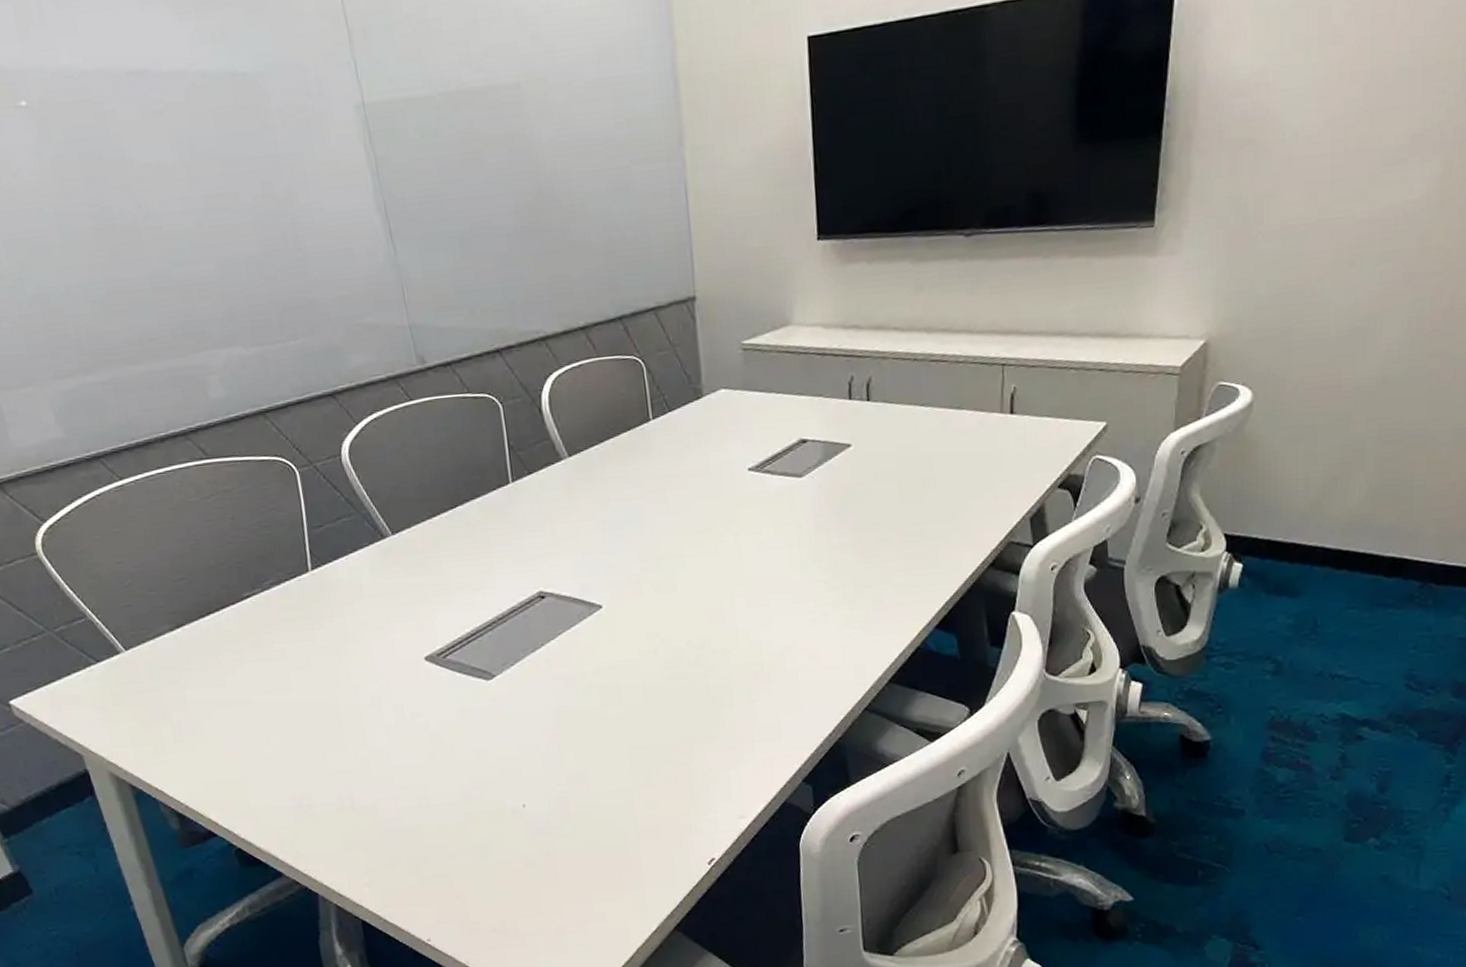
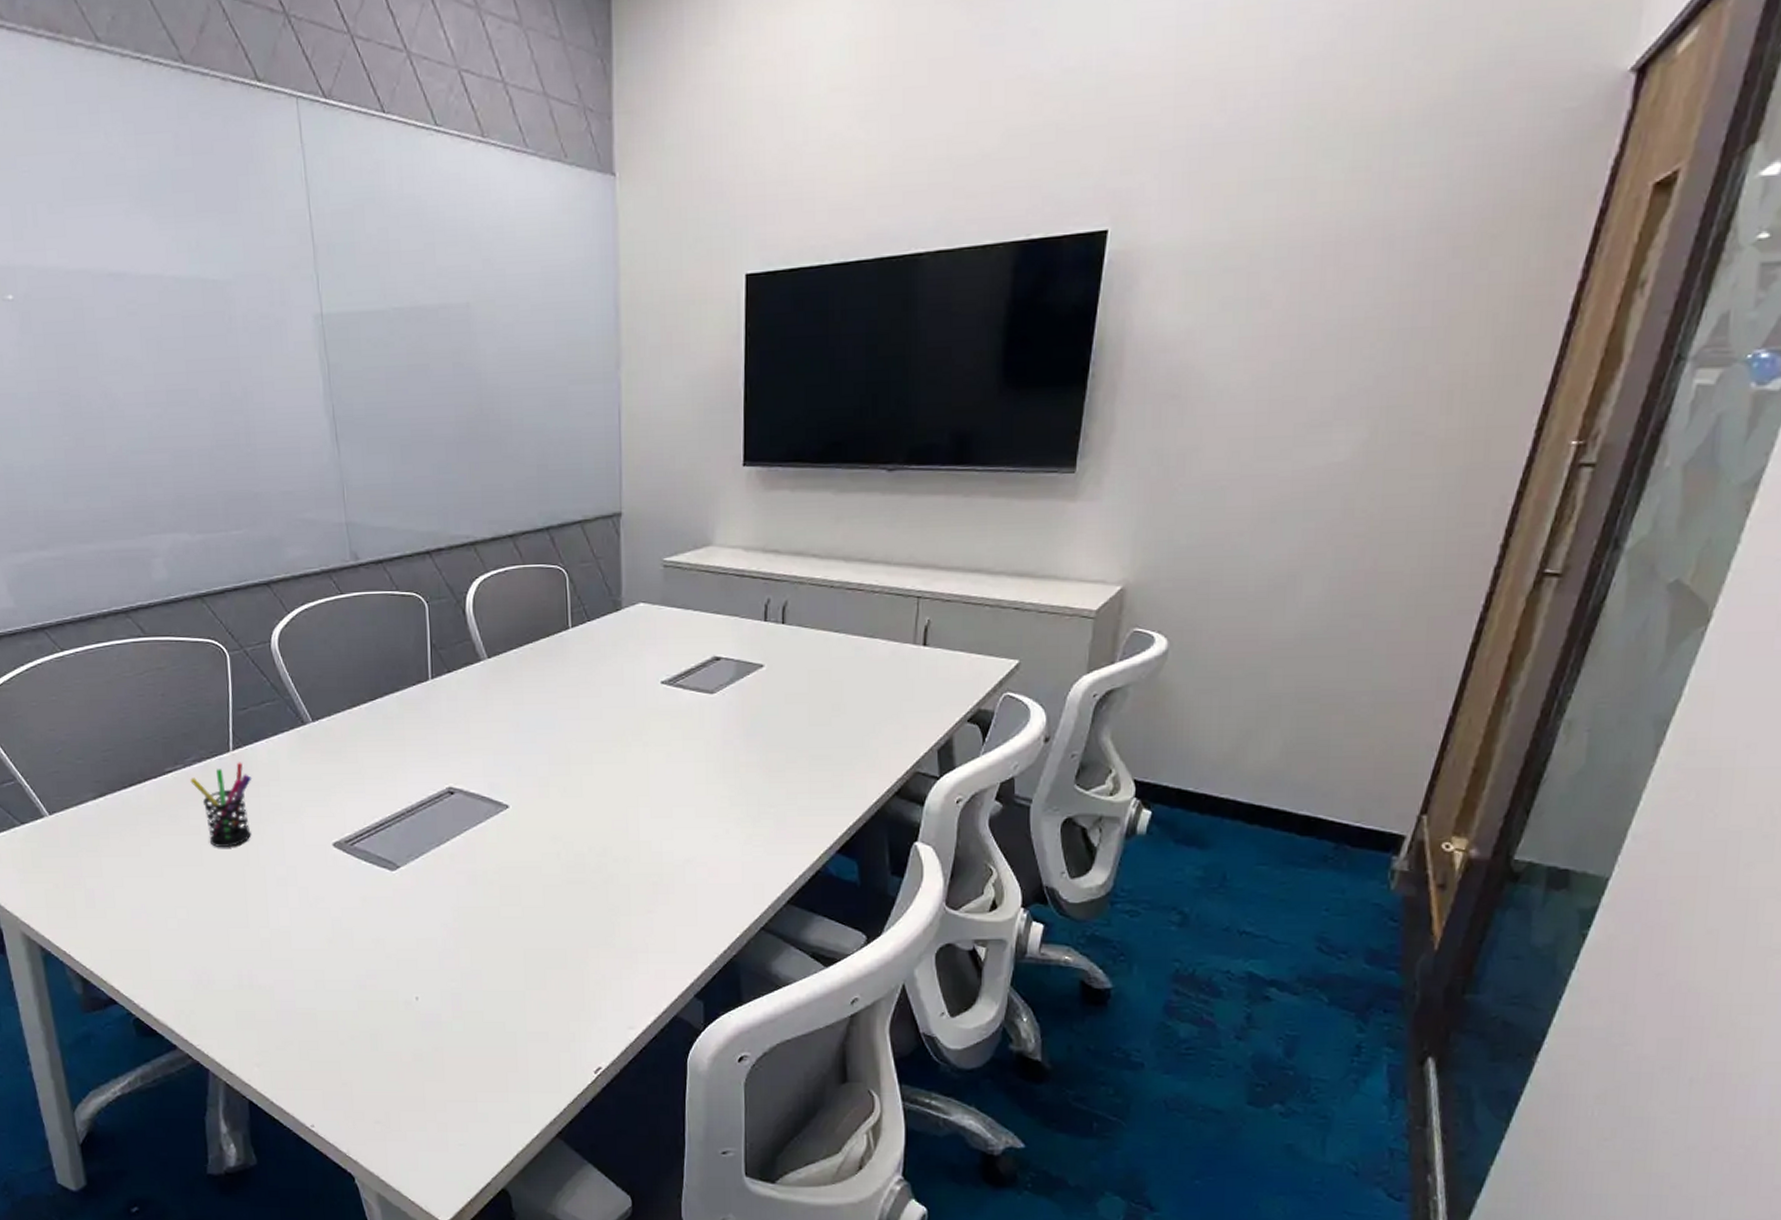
pen holder: none [270,581,339,670] -> present [190,762,252,847]

